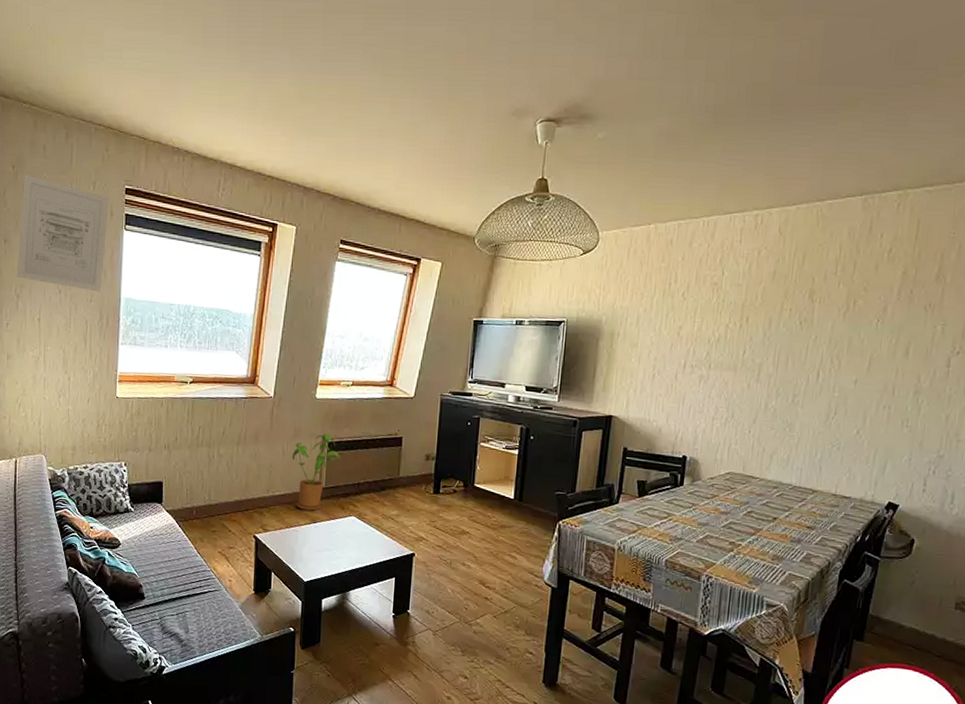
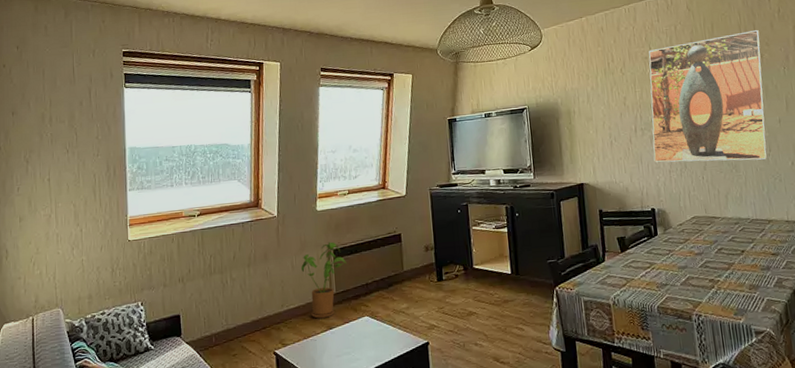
wall art: present [16,175,109,292] -> none [25,52,108,146]
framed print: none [698,270,859,423] -> present [648,30,768,162]

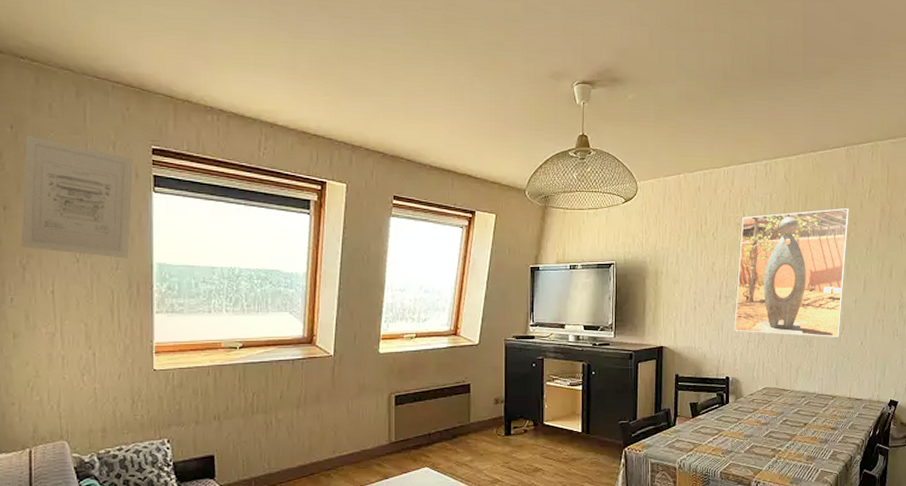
wall art: none [25,52,108,146] -> present [21,135,133,259]
house plant: present [301,242,347,319] -> none [358,387,409,467]

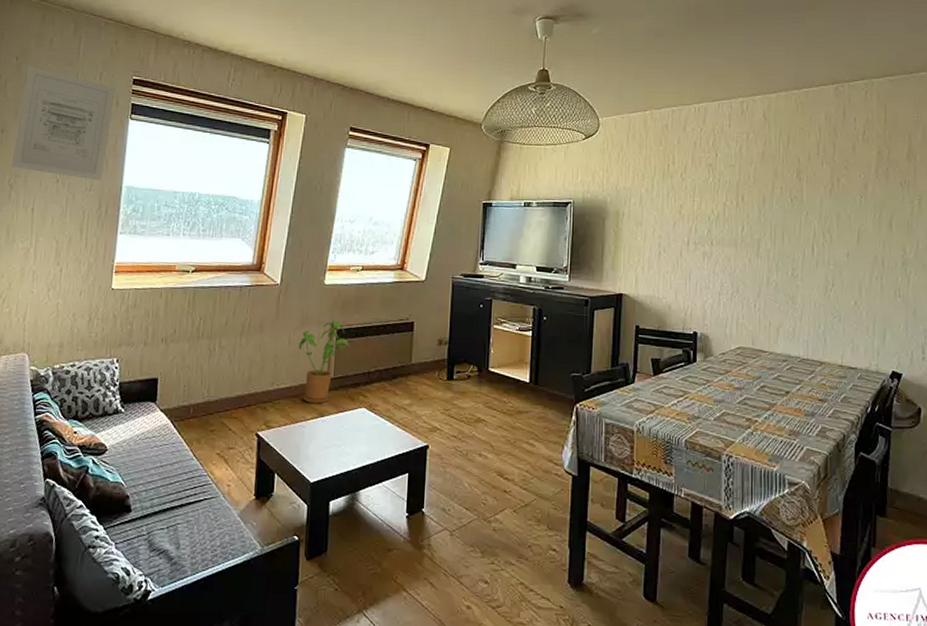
house plant: none [358,387,409,467] -> present [299,320,350,404]
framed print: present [734,208,849,337] -> none [704,151,839,295]

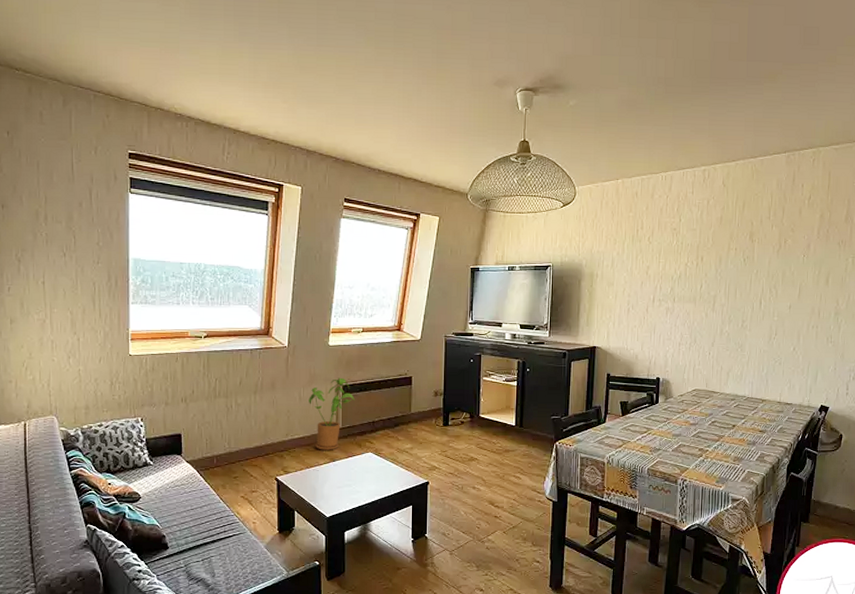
wall art: present [11,66,115,181] -> none [16,140,112,254]

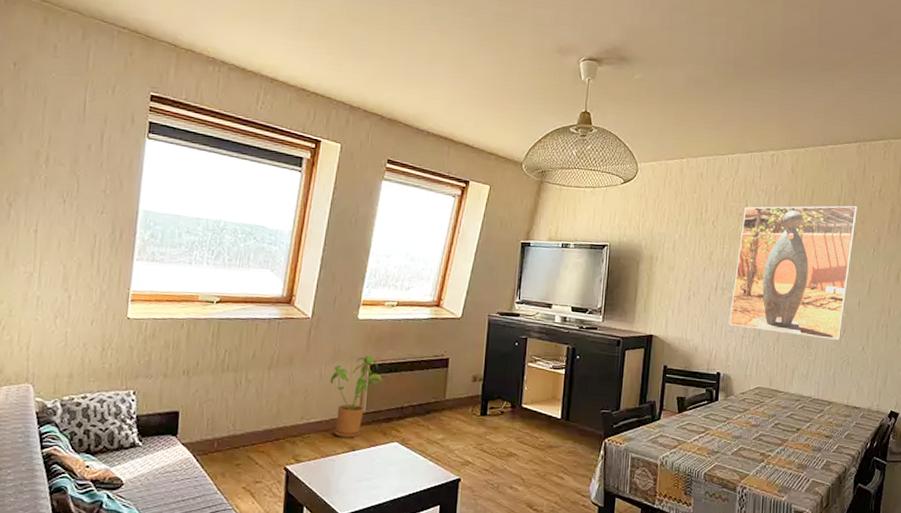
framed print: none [666,215,787,342] -> present [729,205,857,340]

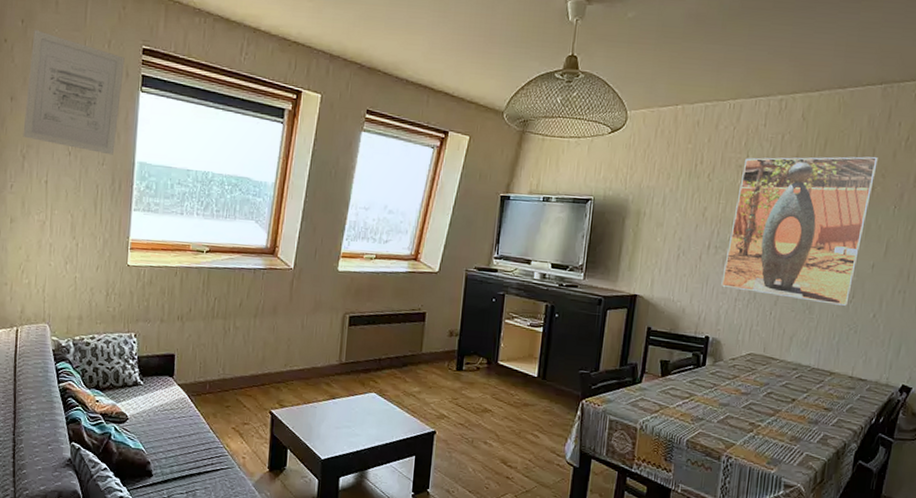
wall art: none [10,73,130,203] -> present [23,30,125,155]
house plant: present [330,355,383,438] -> none [311,307,362,387]

